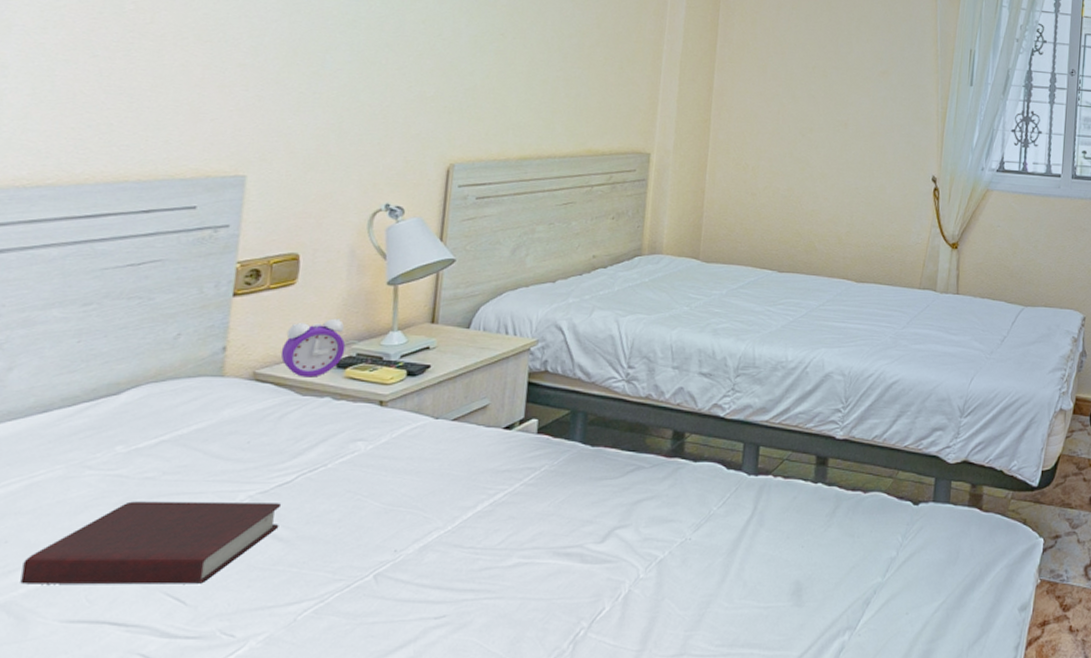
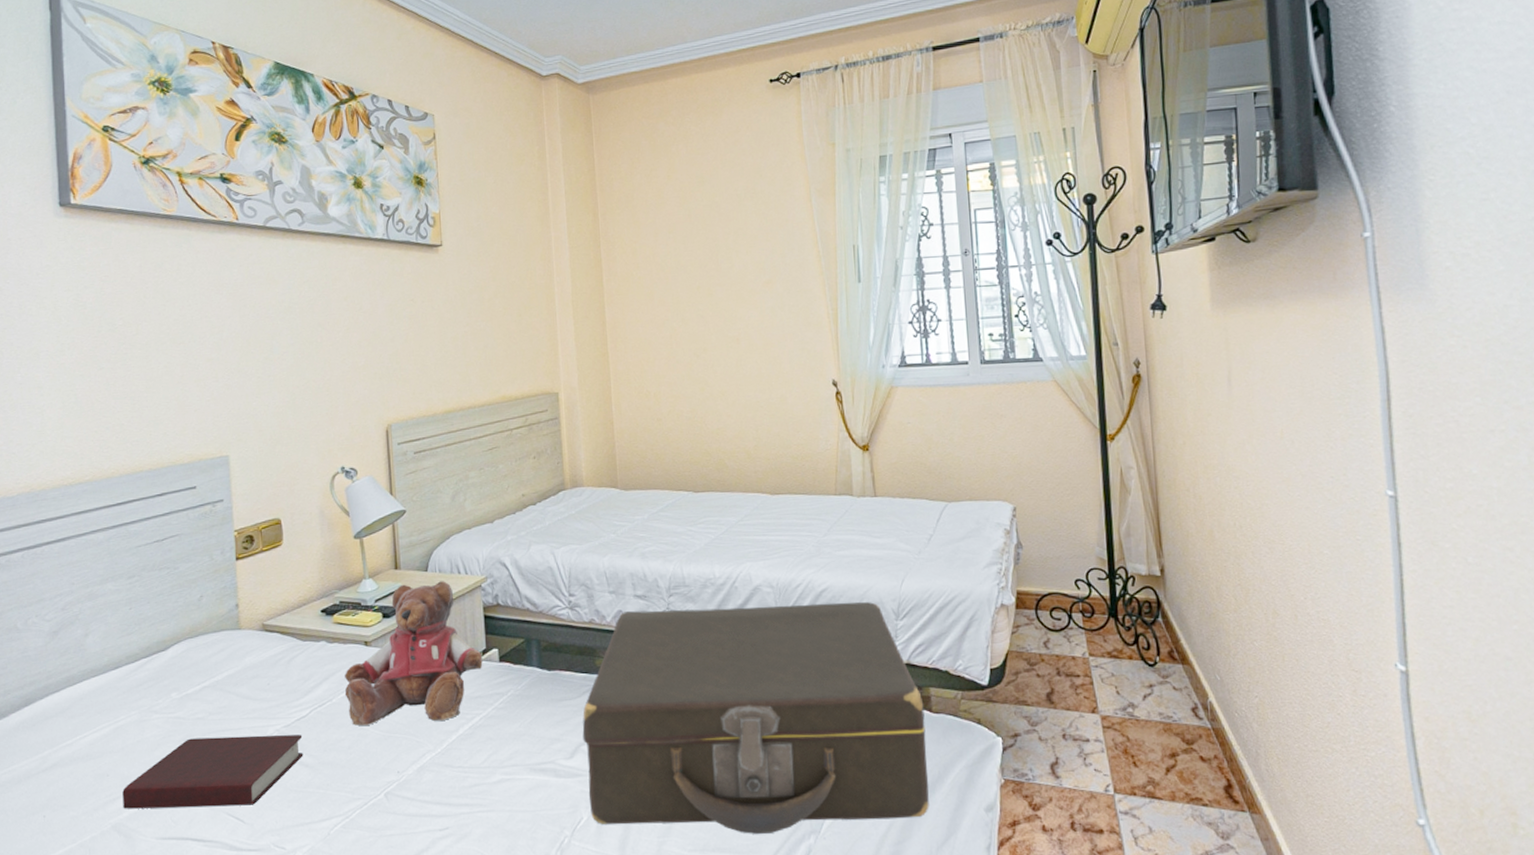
alarm clock: present [280,318,346,377] -> none [280,572,330,625]
teddy bear: none [344,340,519,497] -> present [344,581,483,727]
suitcase: none [614,389,975,629] -> present [582,601,929,834]

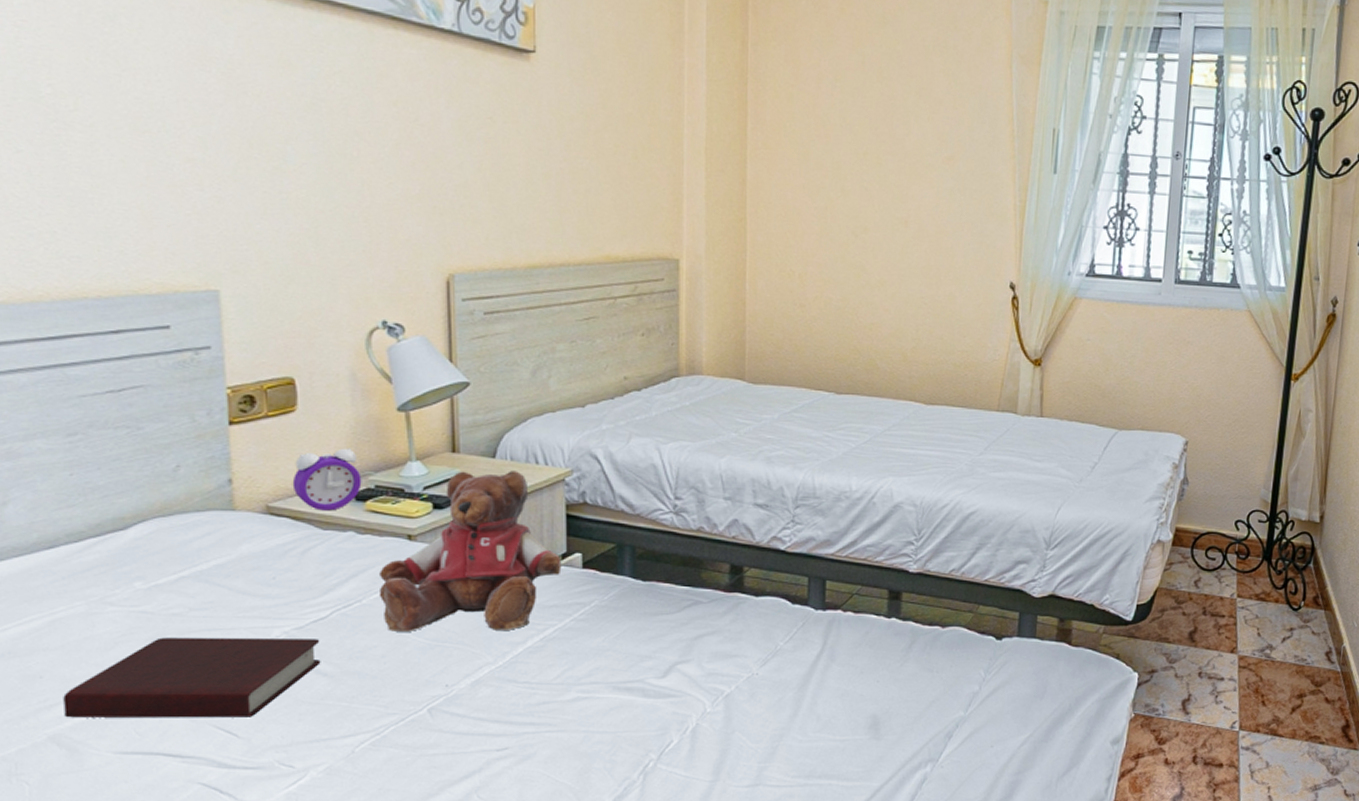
alarm clock: none [280,572,330,625] -> present [292,448,362,511]
suitcase: present [582,601,929,834] -> none [679,521,1064,761]

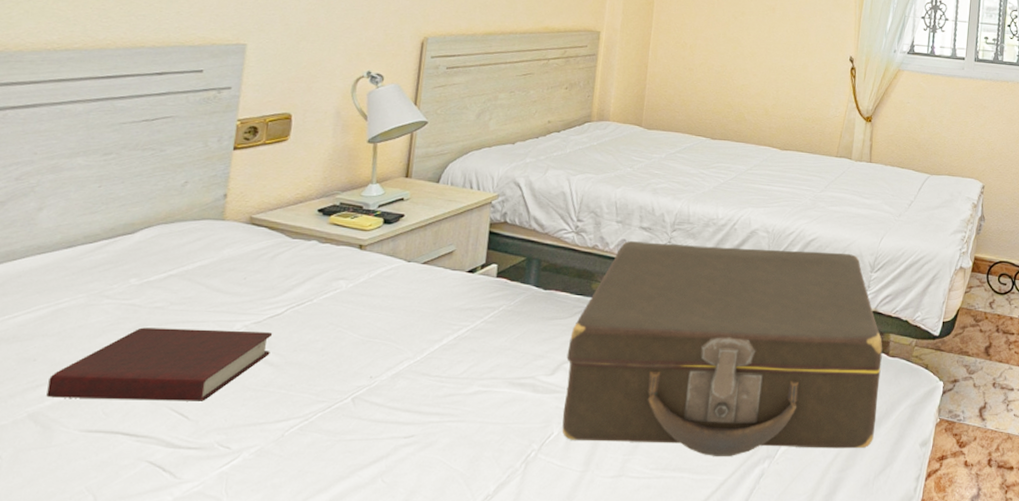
alarm clock: present [292,448,362,511] -> none [274,171,331,223]
teddy bear: present [378,471,562,633] -> none [327,193,481,329]
suitcase: none [679,521,1064,761] -> present [562,241,883,456]

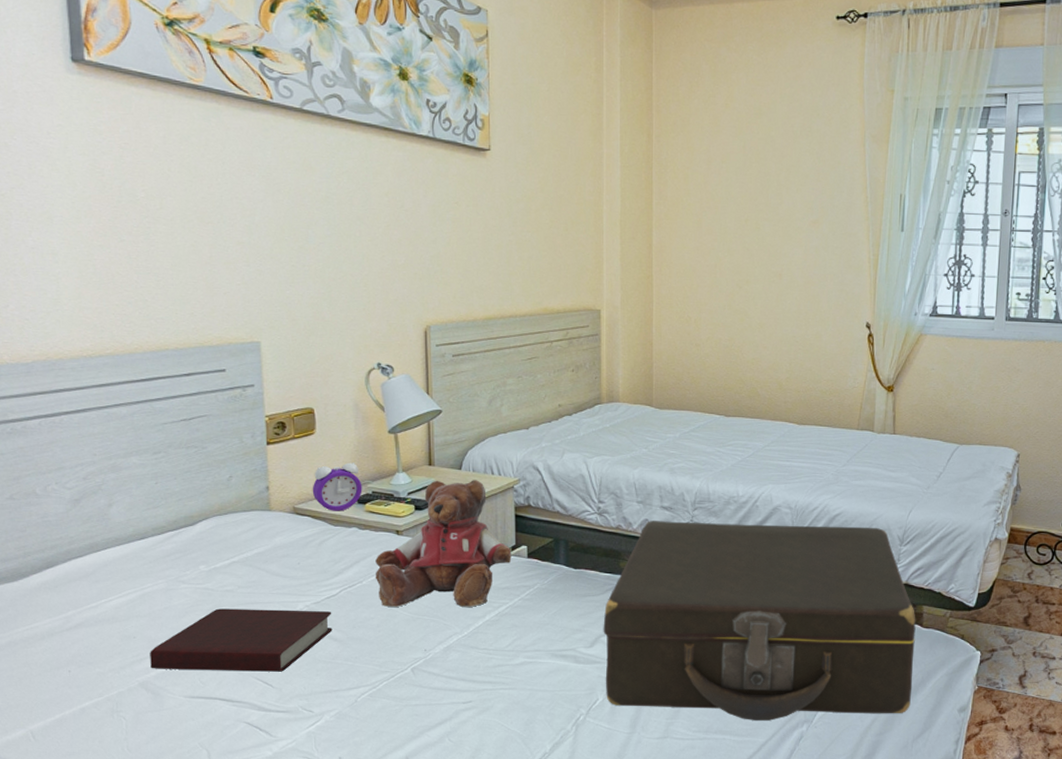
alarm clock: none [274,171,331,223] -> present [312,462,363,511]
teddy bear: none [327,193,481,329] -> present [375,480,512,608]

